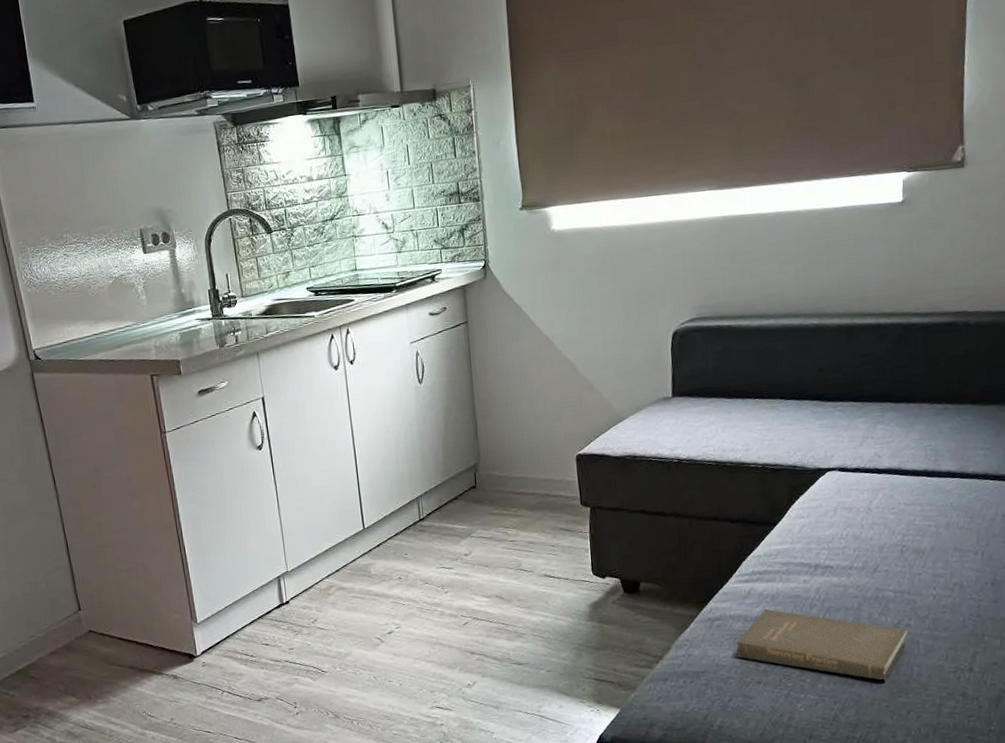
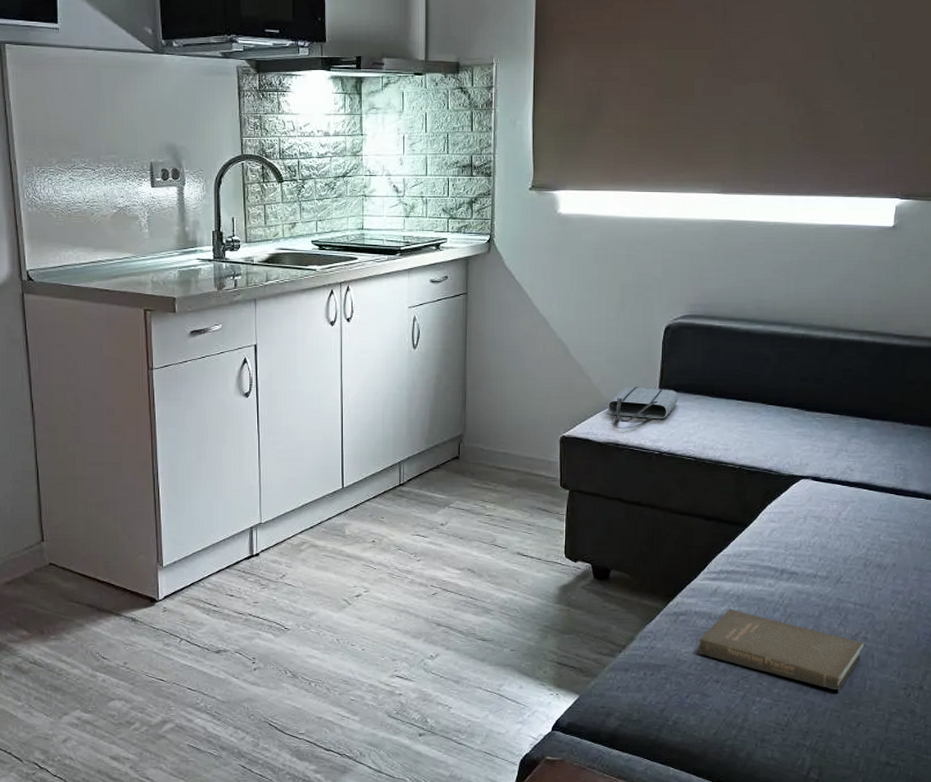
tote bag: none [620,395,692,434] -> present [607,386,678,423]

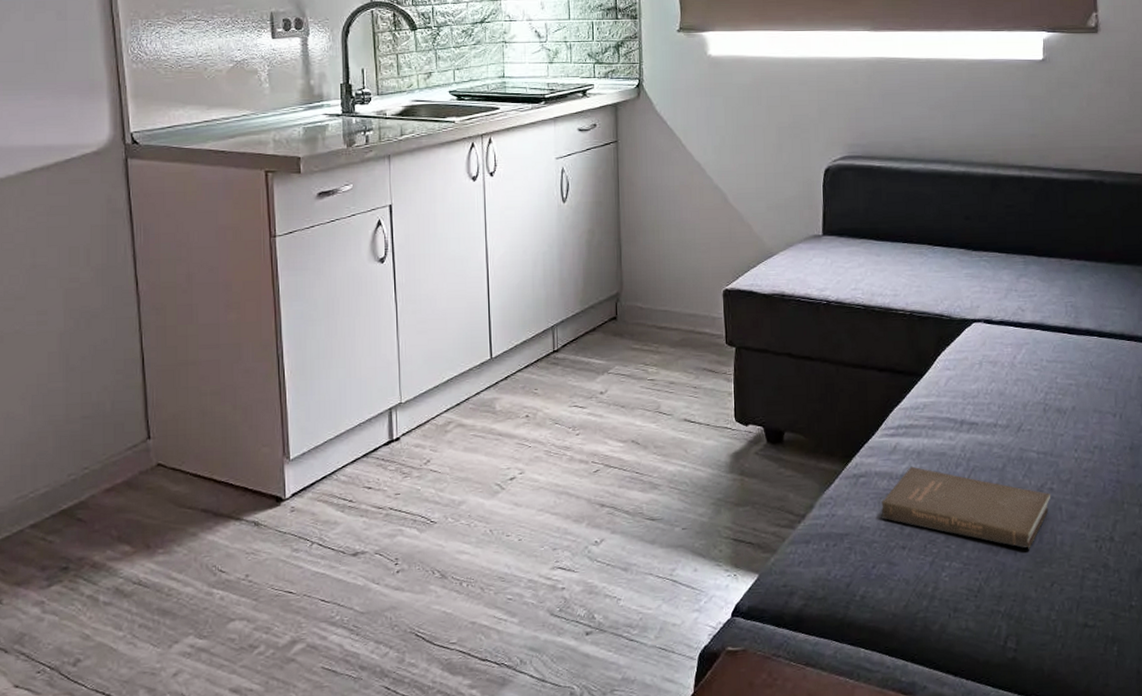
tote bag: present [607,386,678,423] -> none [770,233,842,272]

